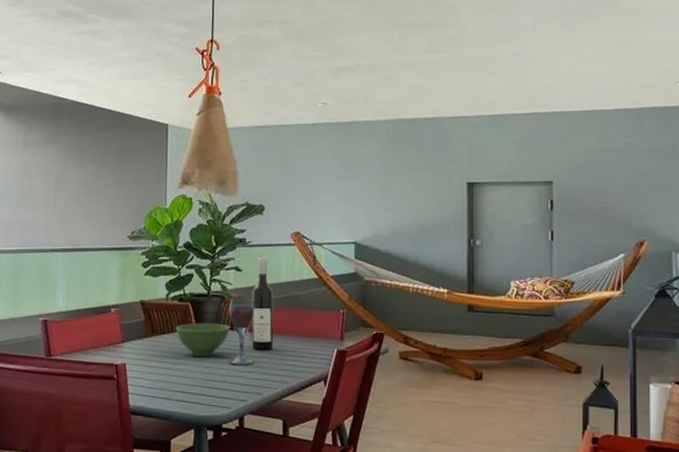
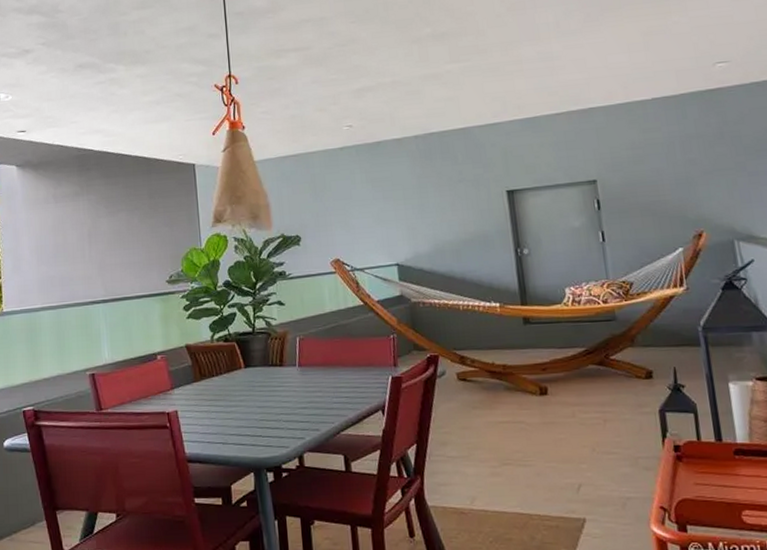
bowl: present [175,323,230,358] -> none [223,361,279,398]
cup: present [229,298,255,366] -> none [275,332,307,402]
bottle: present [251,257,274,351] -> none [297,289,326,385]

